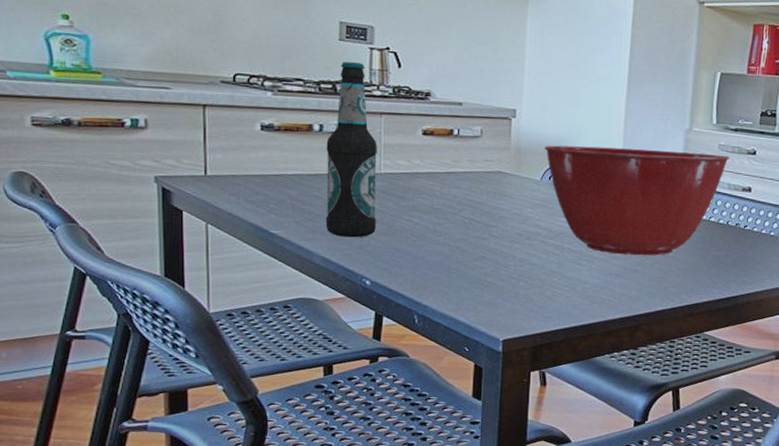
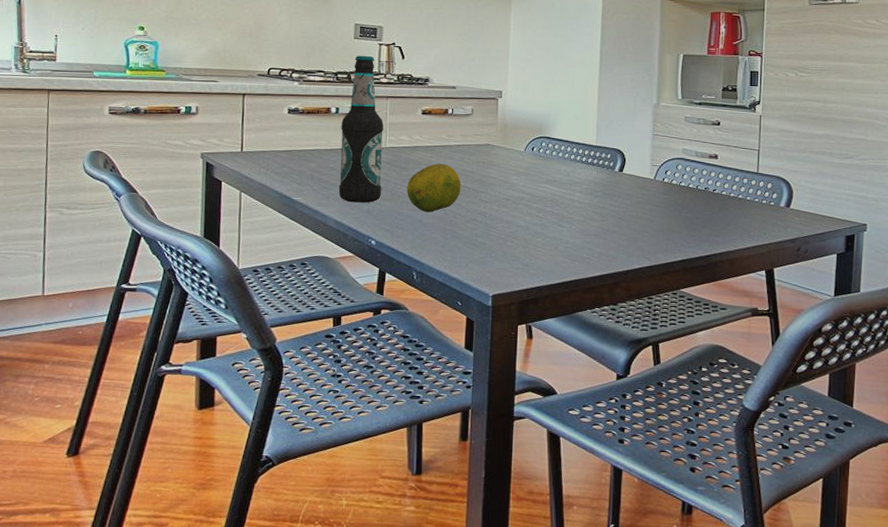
fruit: none [406,193,469,249] -> present [407,164,461,213]
mixing bowl: present [544,145,730,256] -> none [527,120,696,218]

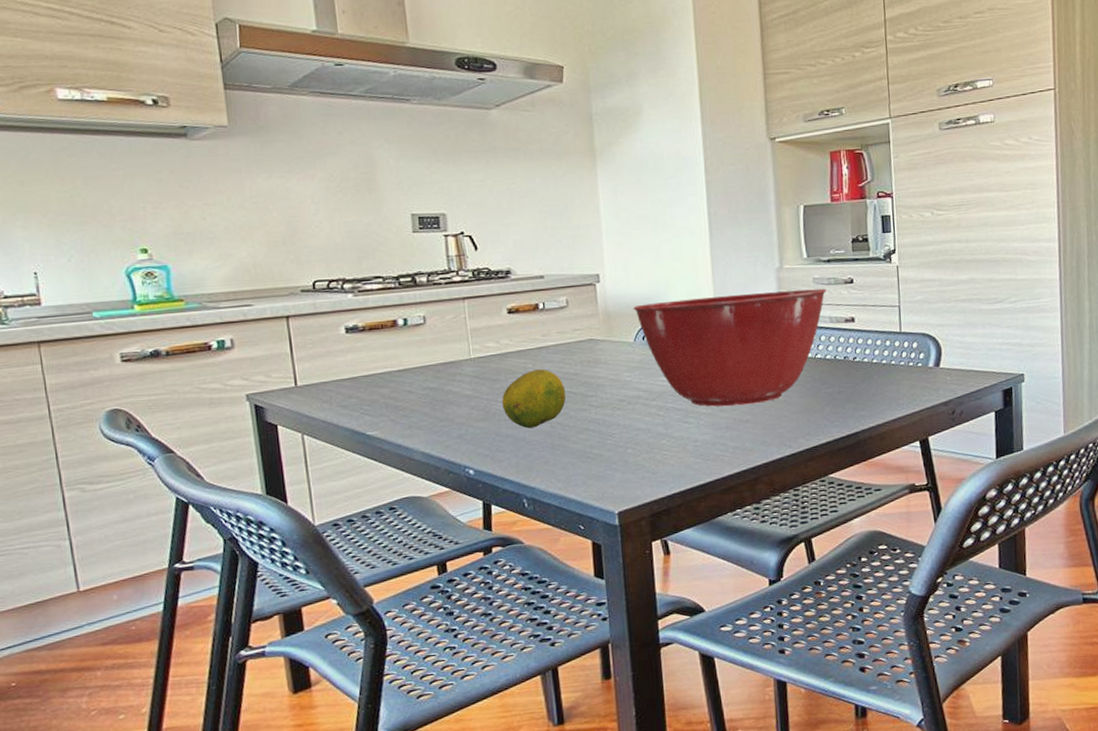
bottle: present [338,56,384,203] -> none [412,251,473,429]
mixing bowl: none [527,120,696,218] -> present [633,288,827,407]

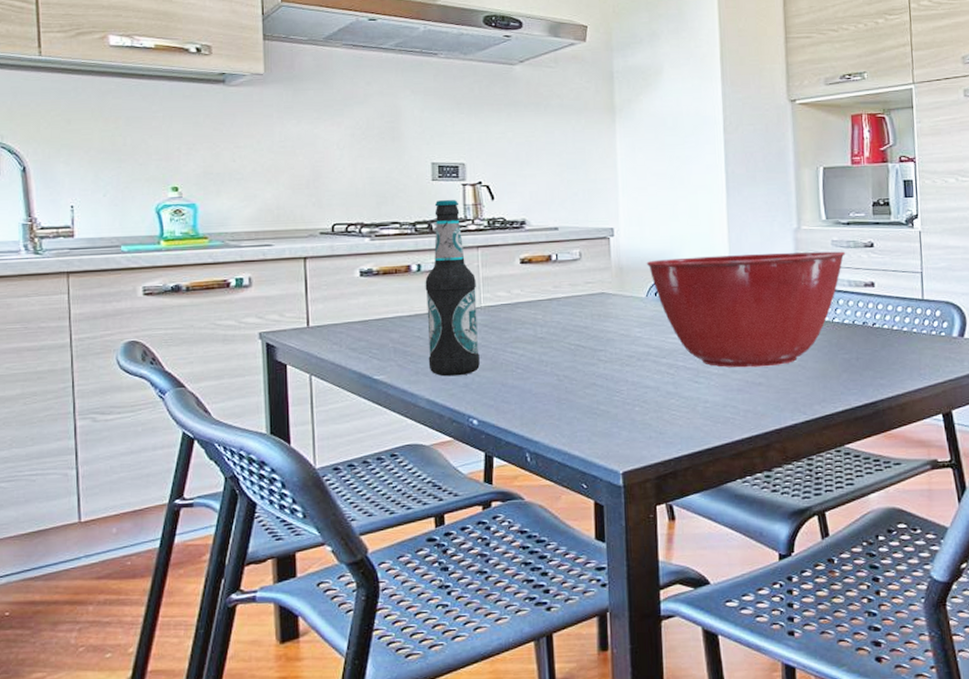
bottle: none [412,251,473,429] -> present [425,200,480,377]
fruit: present [502,369,566,429] -> none [510,321,575,381]

